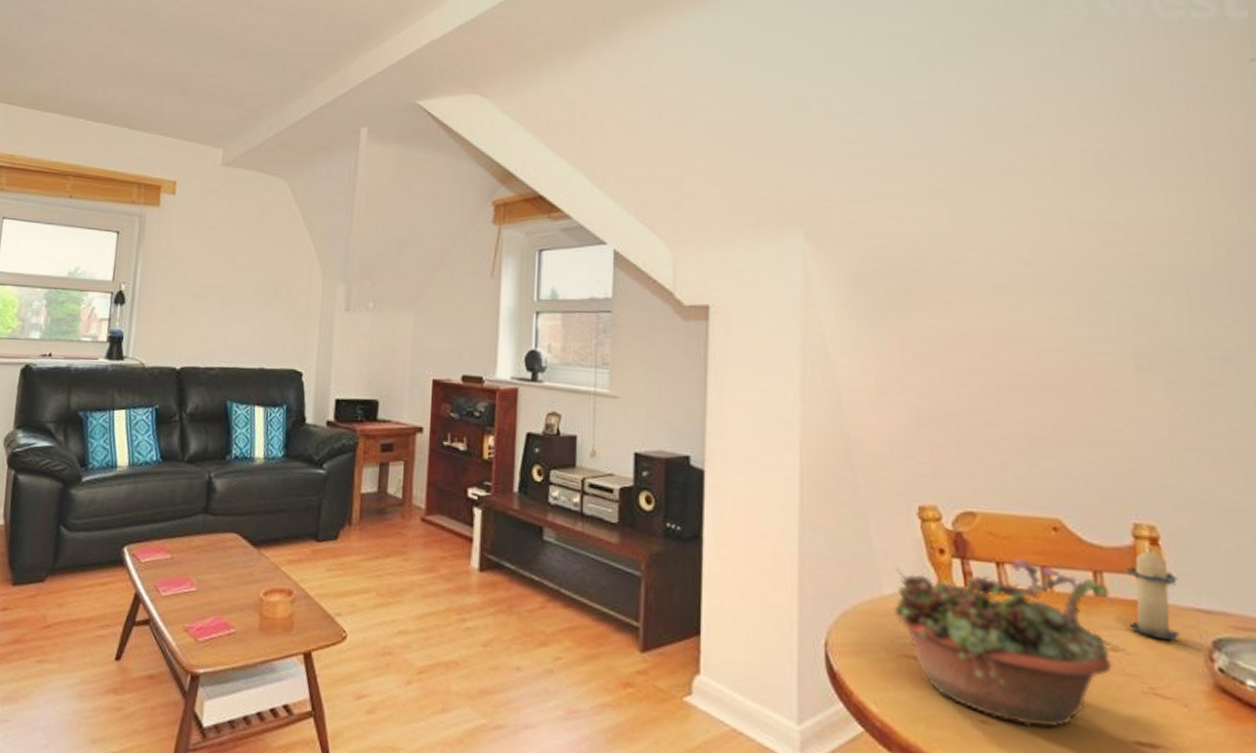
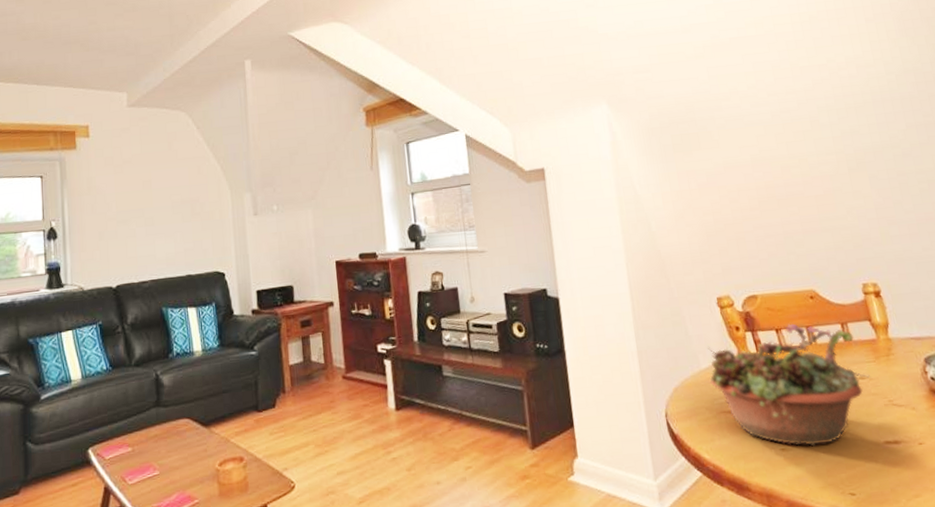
candle: present [1126,546,1181,641] -> none [862,298,904,364]

